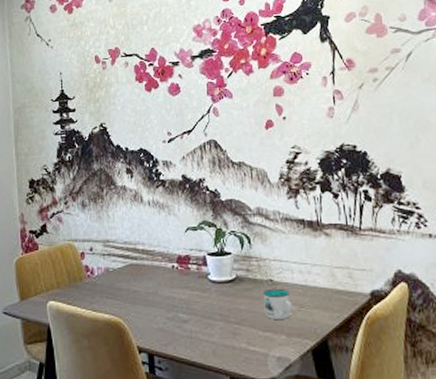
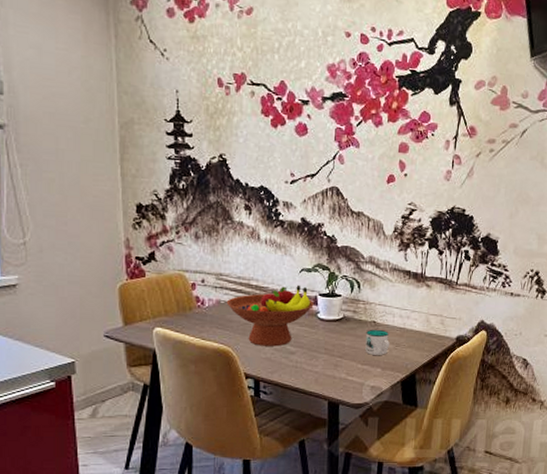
fruit bowl: none [114,245,203,315] -> present [226,284,314,347]

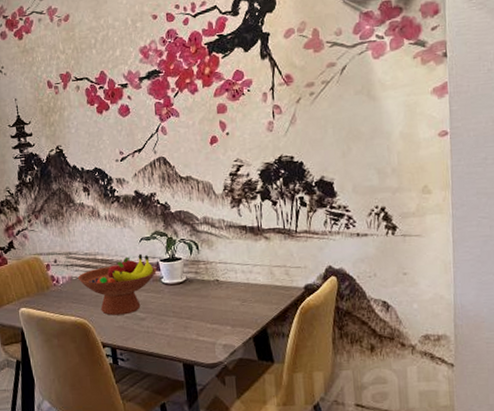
mug: present [365,329,390,355] -> none [209,287,236,313]

